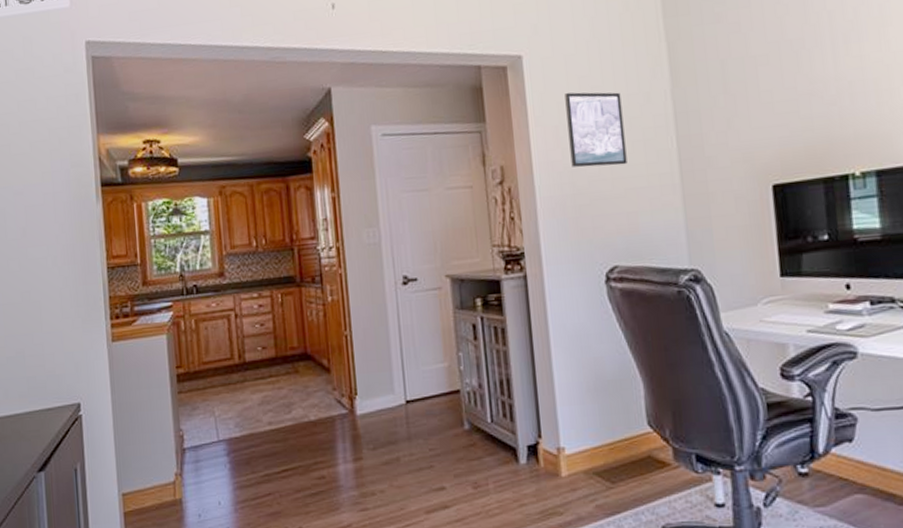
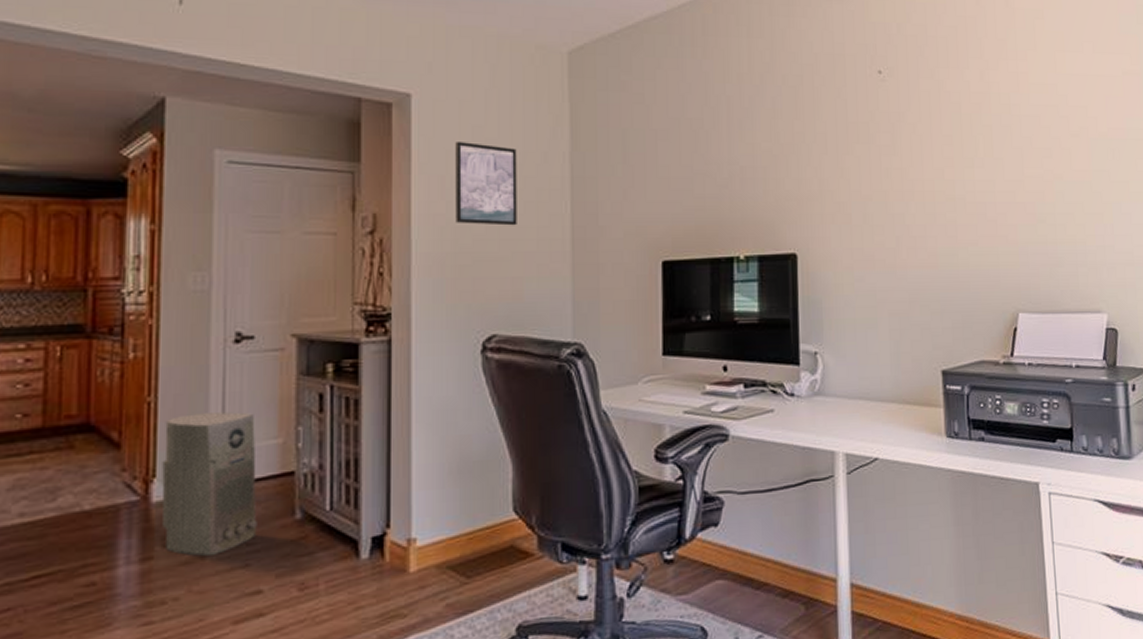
air purifier: none [359,341,437,459] -> present [161,412,257,557]

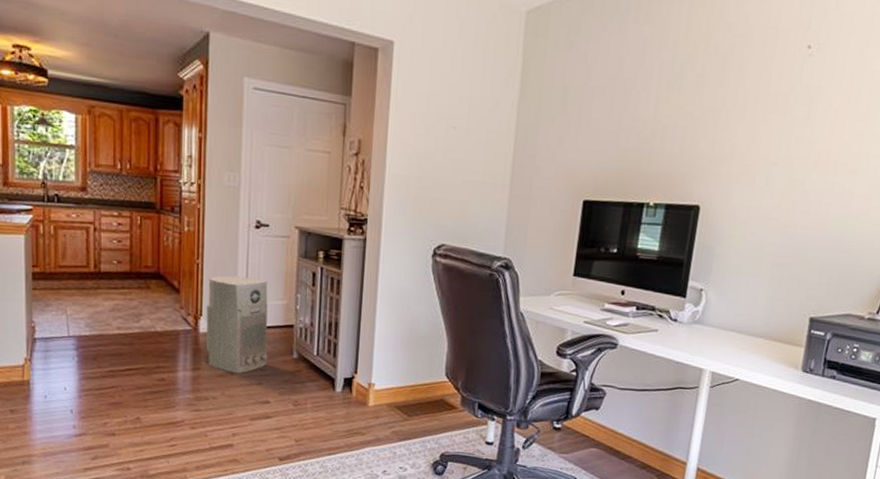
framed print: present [455,142,517,226] -> none [421,85,475,159]

